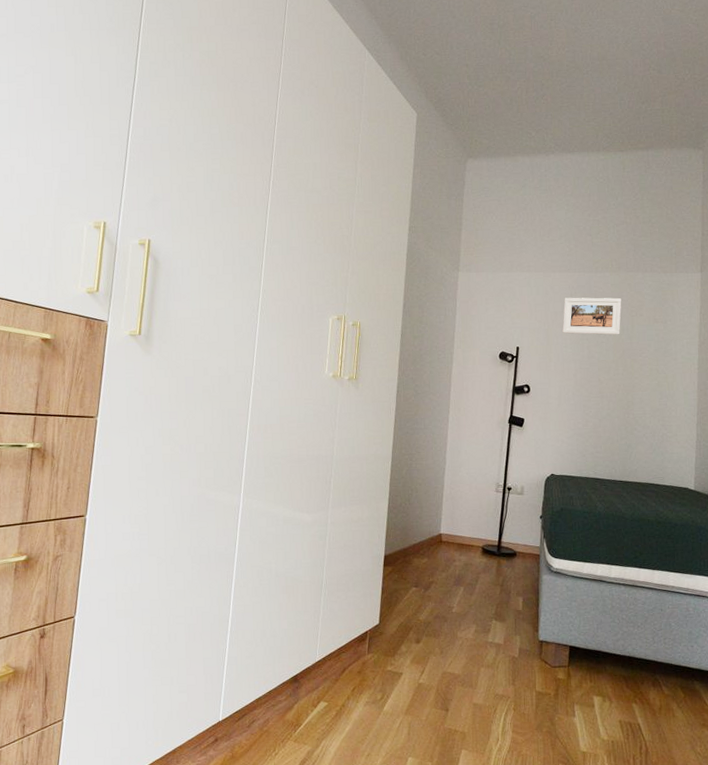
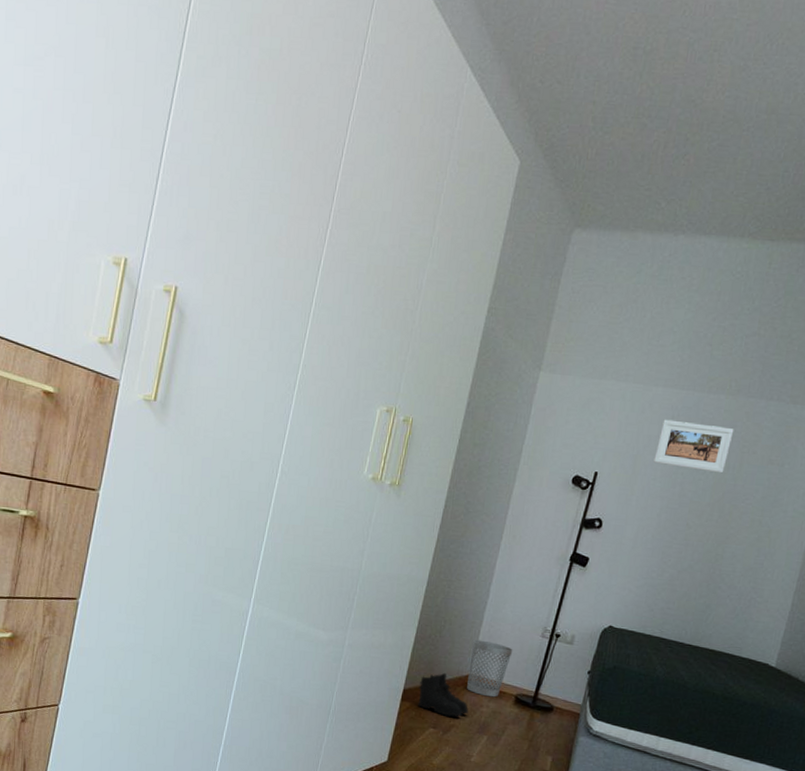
boots: none [397,535,444,574] -> present [418,672,469,717]
wastebasket: none [438,502,474,552] -> present [467,639,513,698]

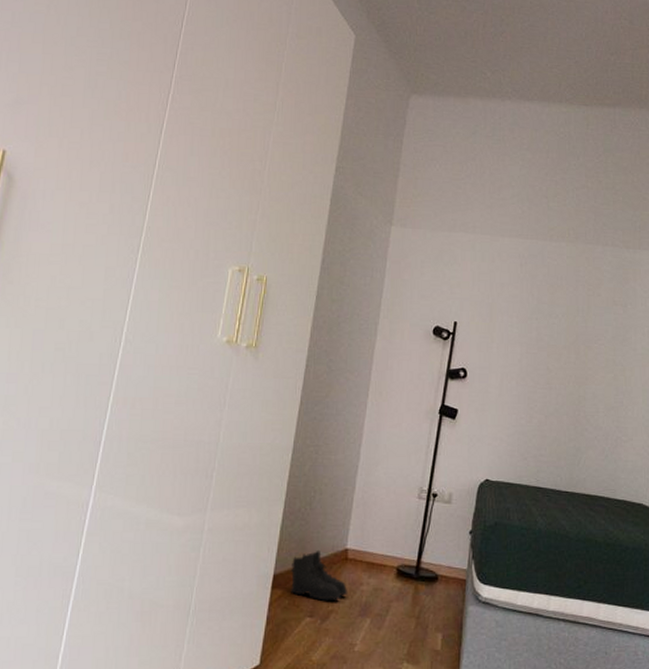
wastebasket: present [467,639,513,698] -> none [344,508,390,573]
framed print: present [654,419,734,474] -> none [509,267,578,317]

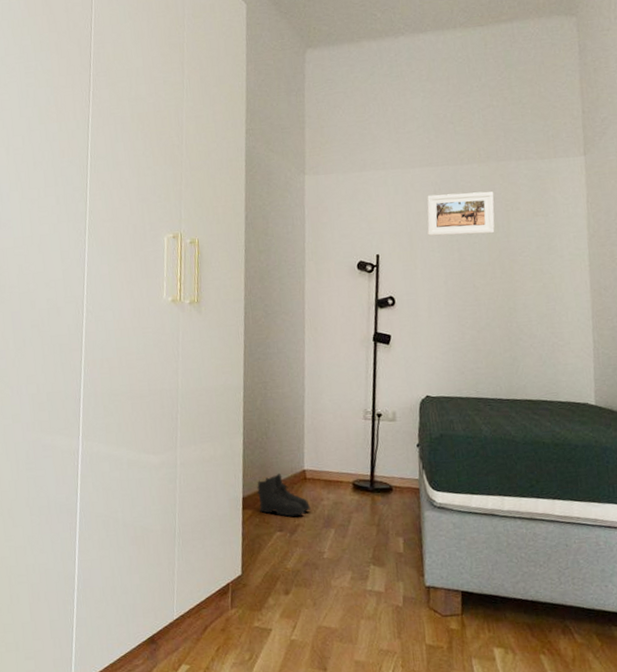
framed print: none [509,267,578,317] -> present [427,191,495,237]

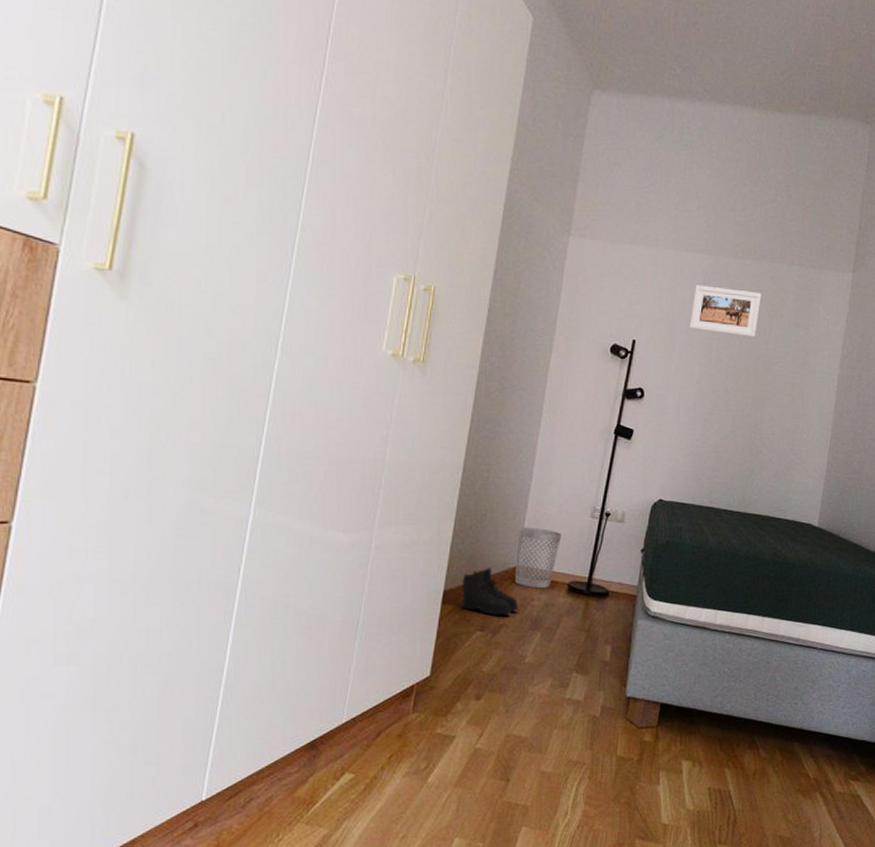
wastebasket: none [300,433,340,489] -> present [515,527,562,589]

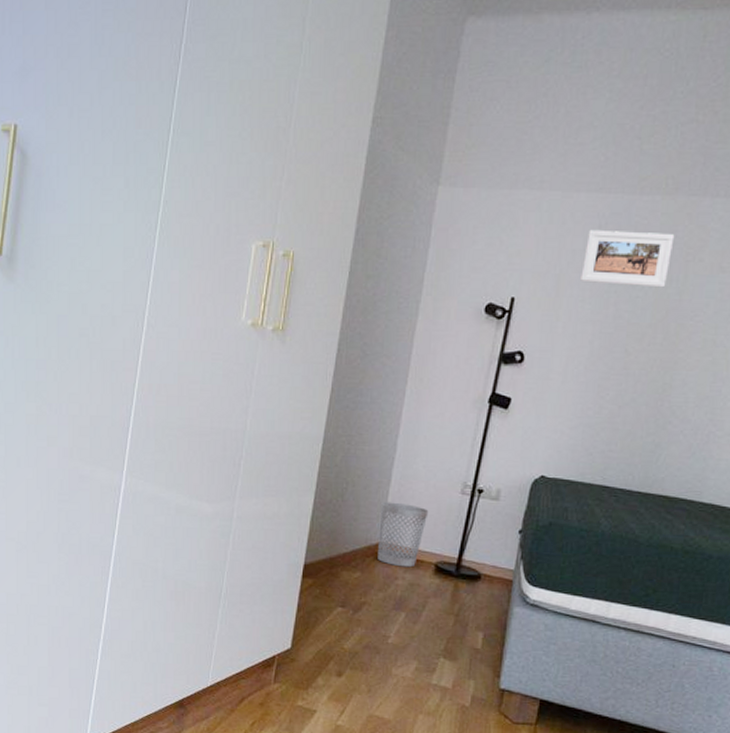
boots: present [460,567,519,616] -> none [321,542,382,593]

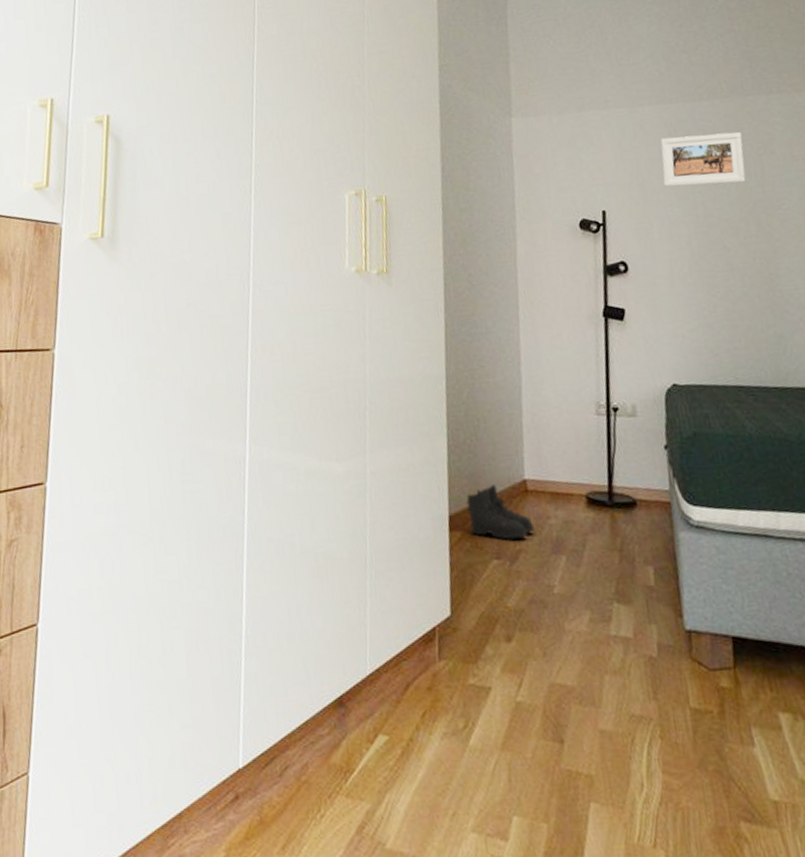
boots: none [321,542,382,593] -> present [465,483,536,540]
wastebasket: present [378,502,429,568] -> none [517,433,568,504]

